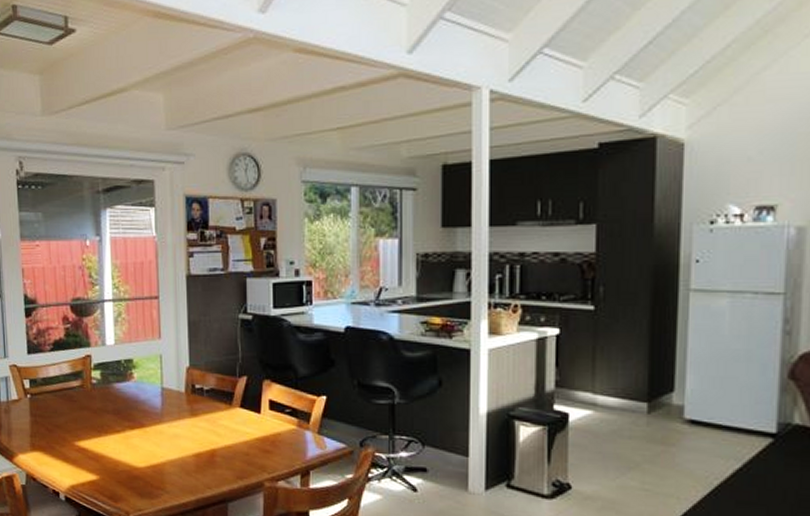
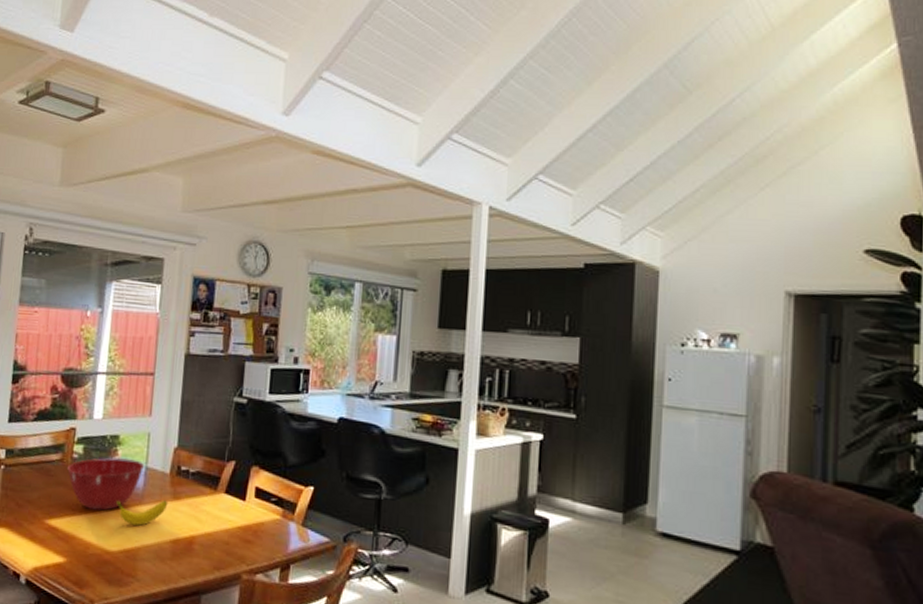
mixing bowl: none [89,381,161,431] -> present [68,457,145,511]
banana: none [138,417,187,443] -> present [116,499,168,526]

